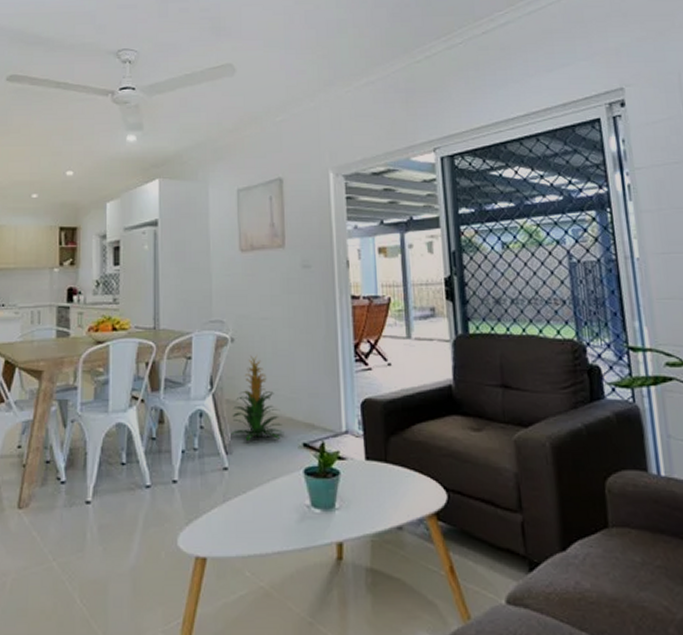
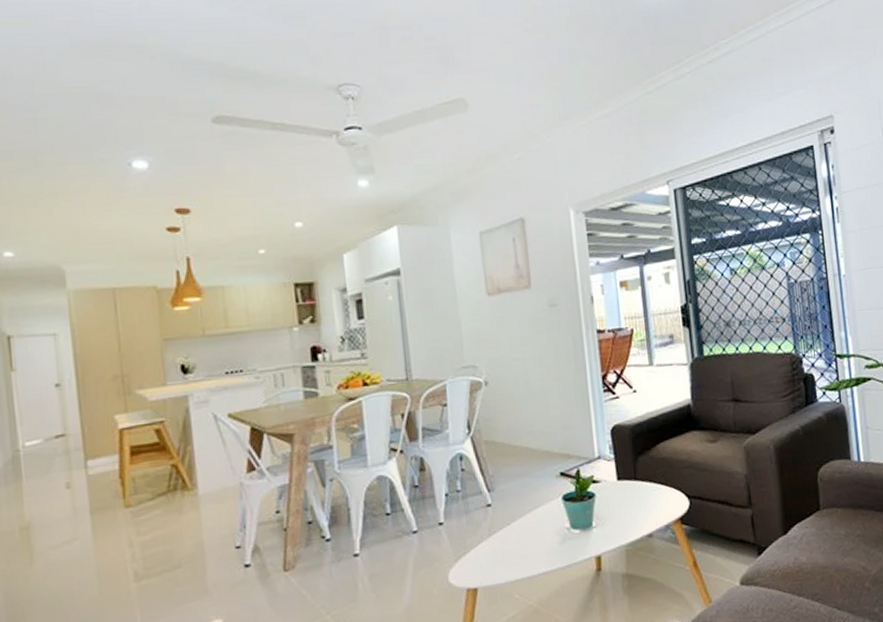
indoor plant: present [231,355,284,441] -> none [491,395,542,477]

